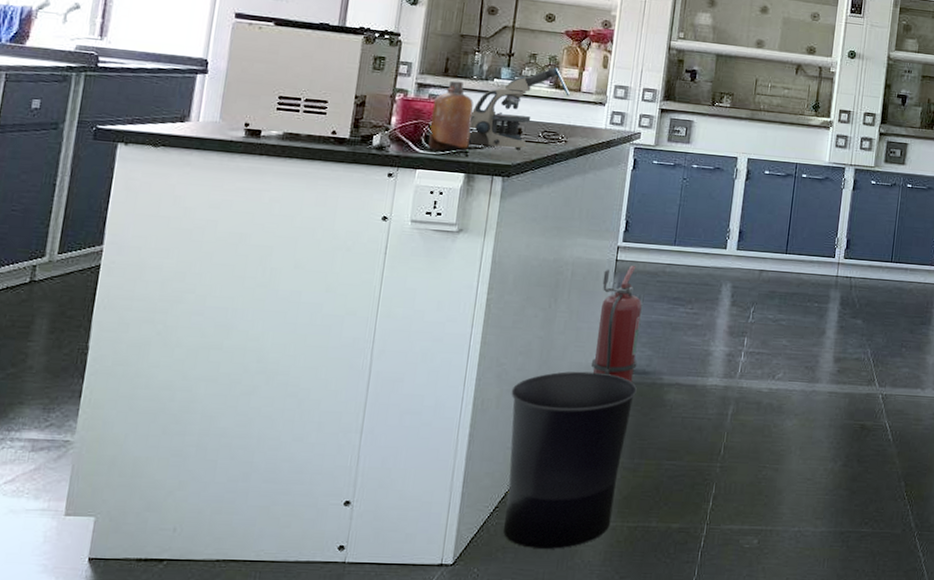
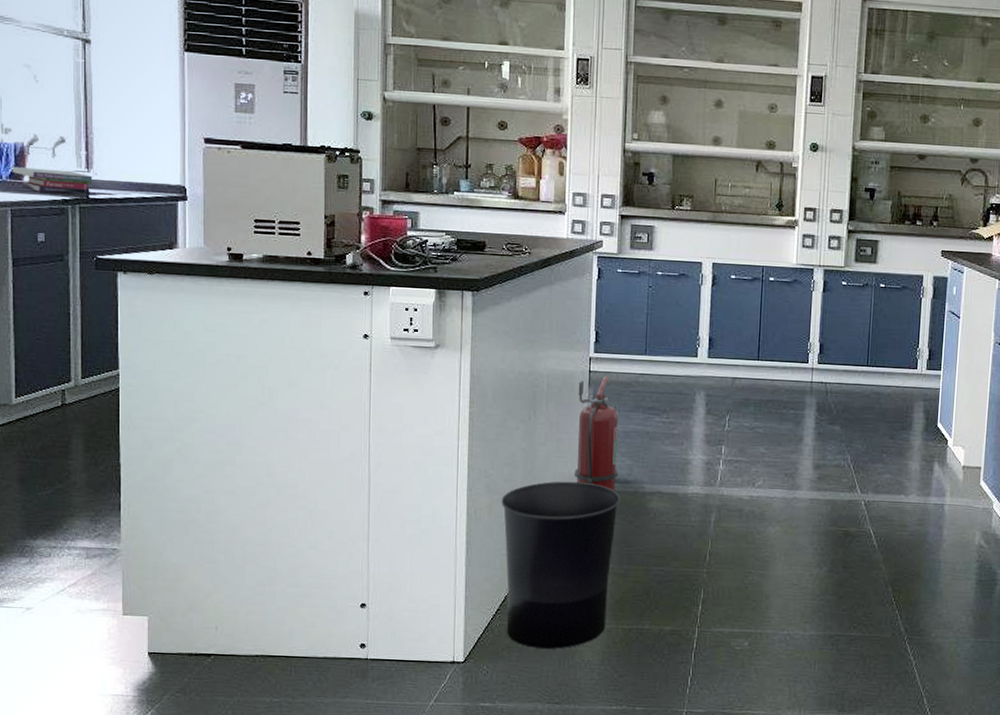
books: none [14,30,105,64] -> present [12,167,93,196]
flask: present [428,80,474,152] -> none [398,195,438,269]
microscope: present [467,67,571,150] -> none [435,177,530,264]

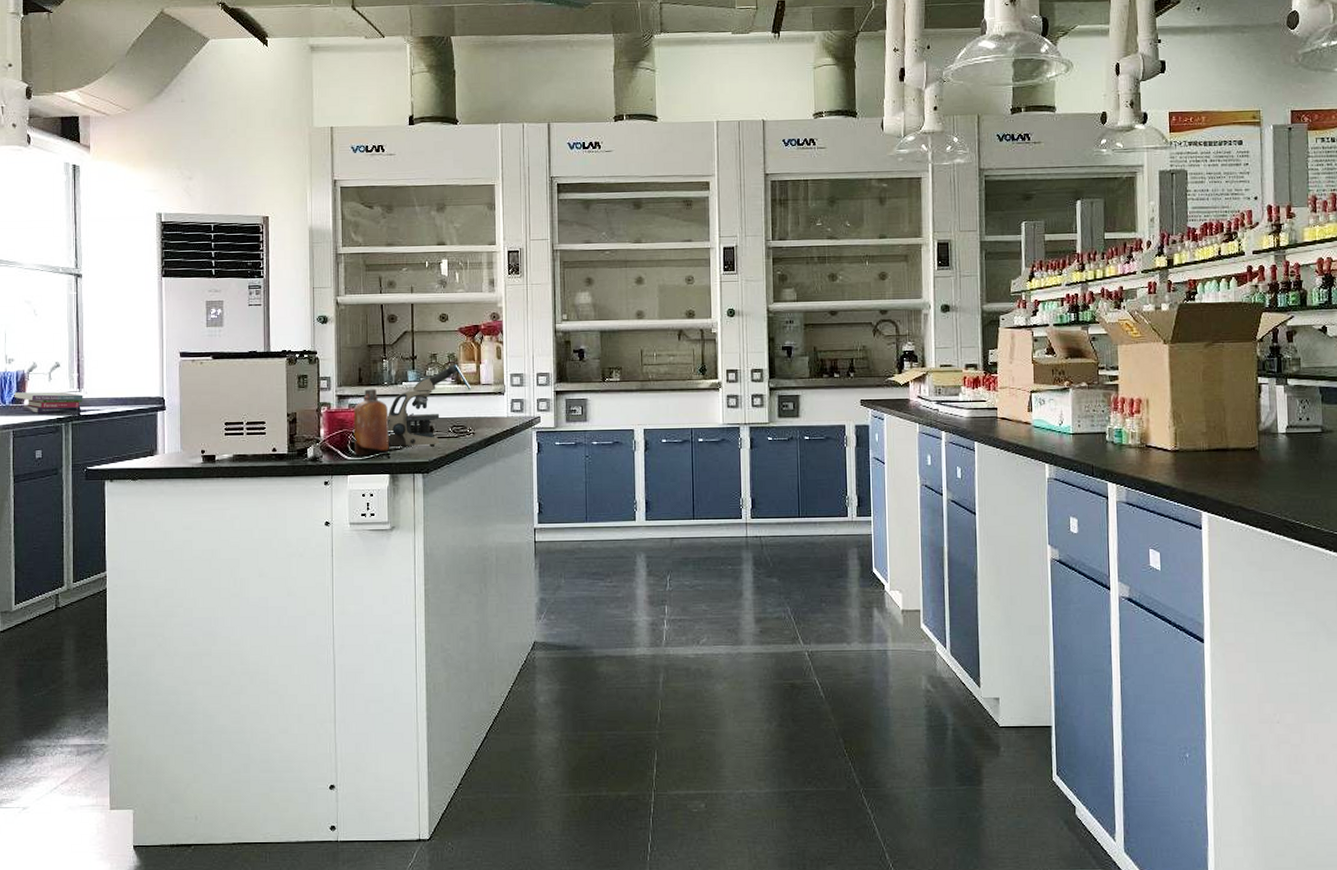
flask: none [398,195,438,269] -> present [353,388,389,457]
microscope: none [435,177,530,264] -> present [388,364,472,449]
waste bin: present [501,481,620,649] -> none [458,651,571,821]
fire extinguisher: present [574,376,619,491] -> none [525,546,568,658]

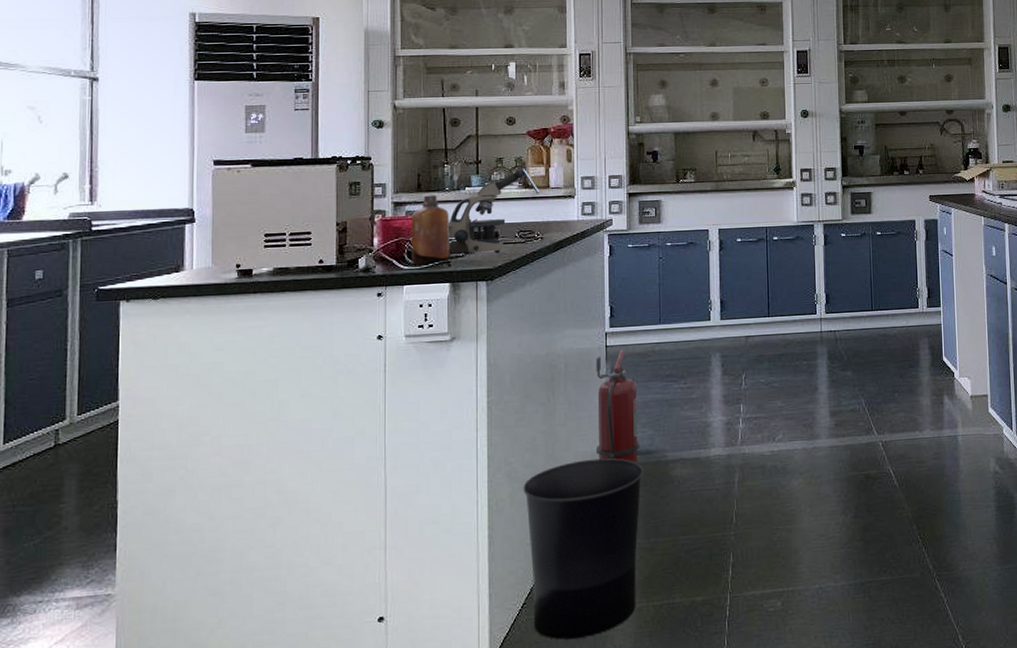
books: present [14,392,83,414] -> none [10,205,96,230]
waste bin: none [458,651,571,821] -> present [523,458,643,640]
fire extinguisher: none [525,546,568,658] -> present [595,349,640,464]

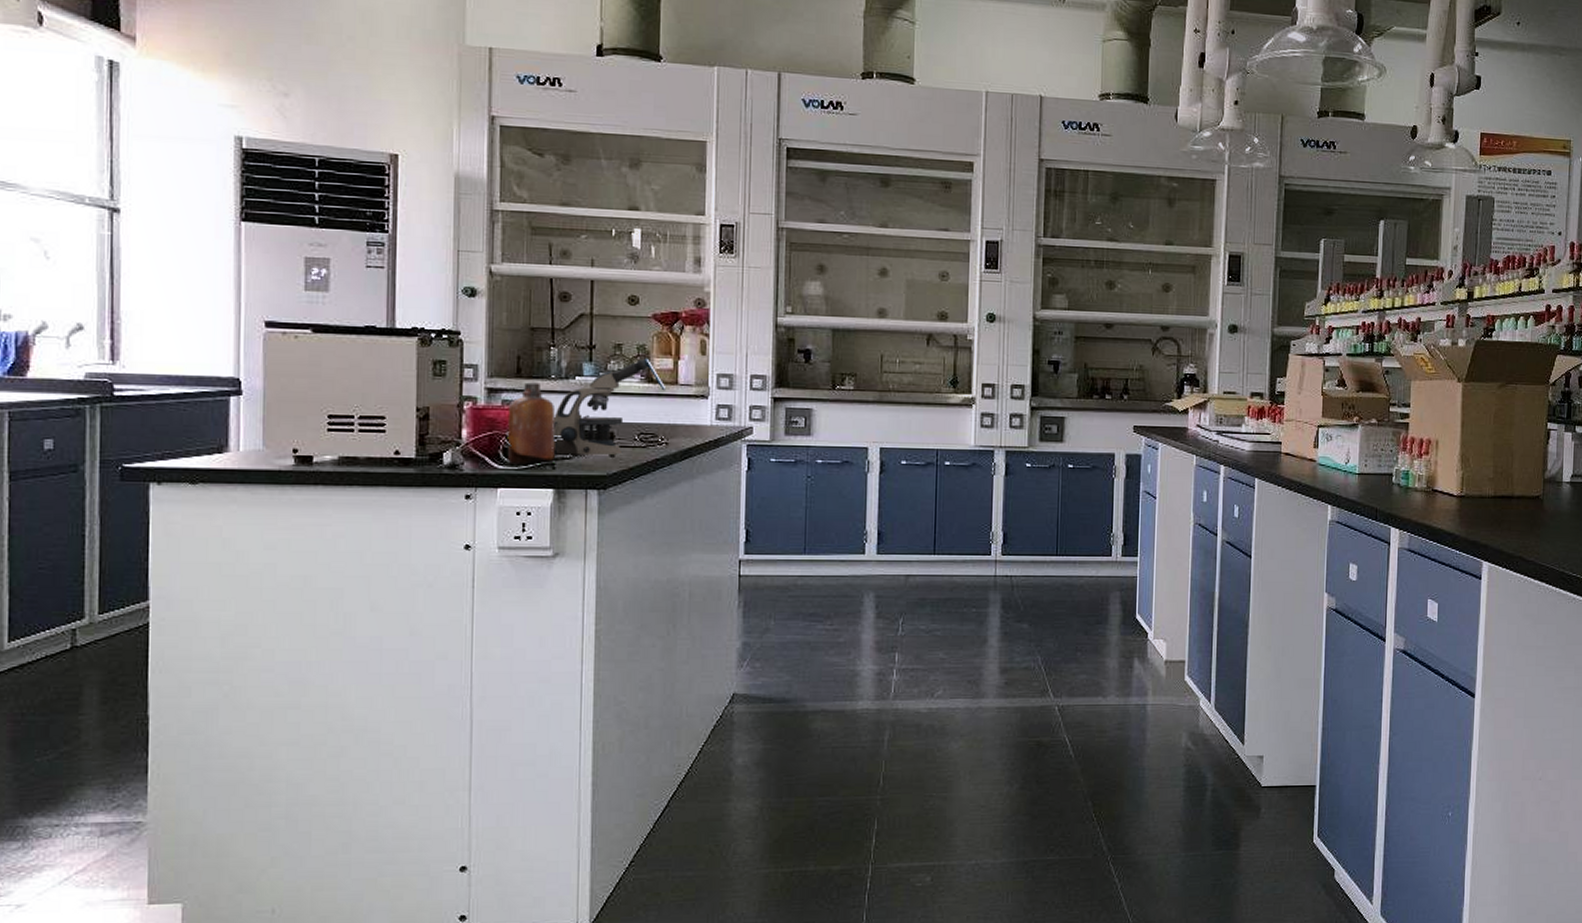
waste bin: present [523,458,643,640] -> none [635,704,777,904]
fire extinguisher: present [595,349,640,464] -> none [722,581,775,712]

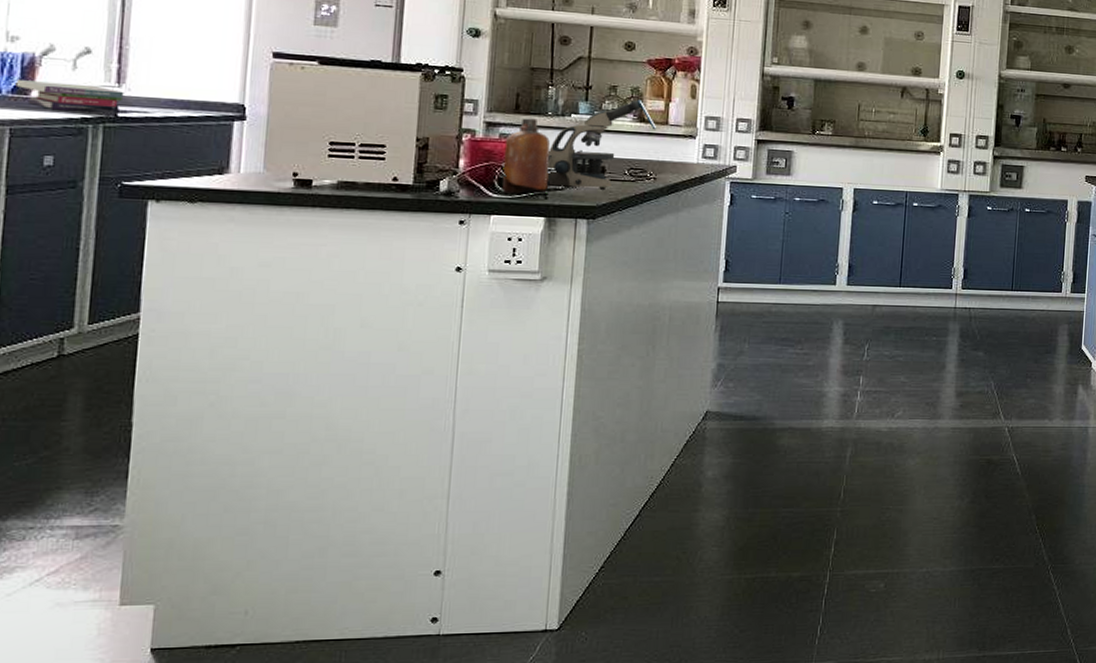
books: none [11,360,119,393] -> present [15,80,124,114]

